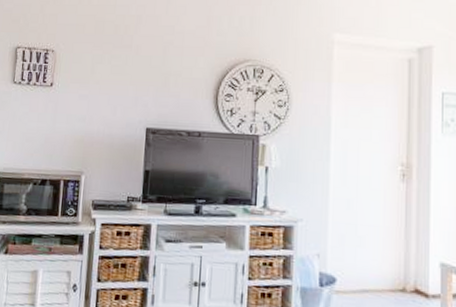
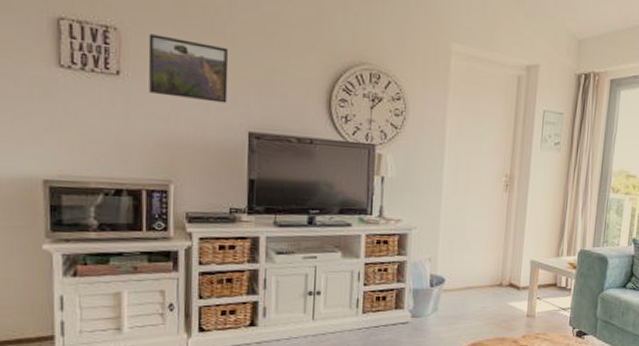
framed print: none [72,52,133,104] -> present [148,34,229,104]

